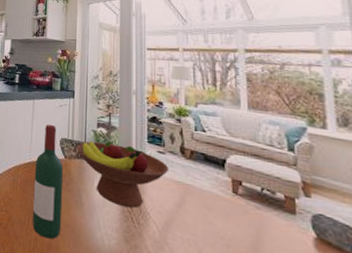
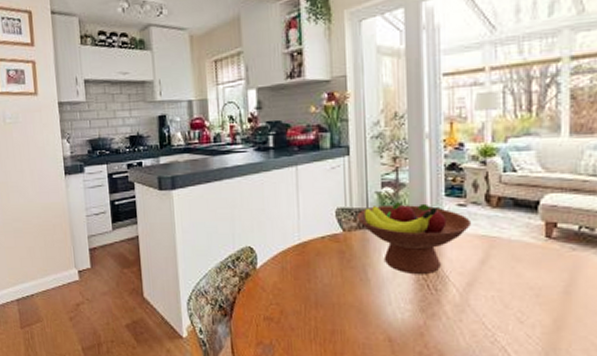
wine bottle: present [32,124,64,240] -> none [306,193,346,324]

